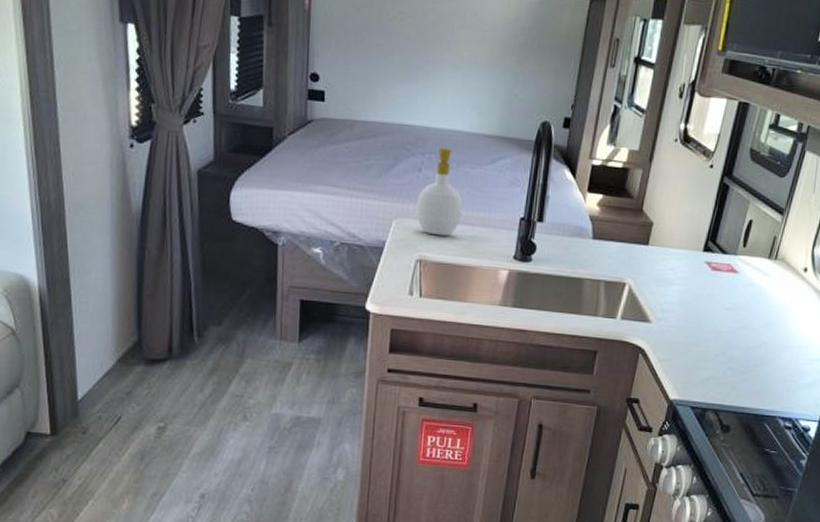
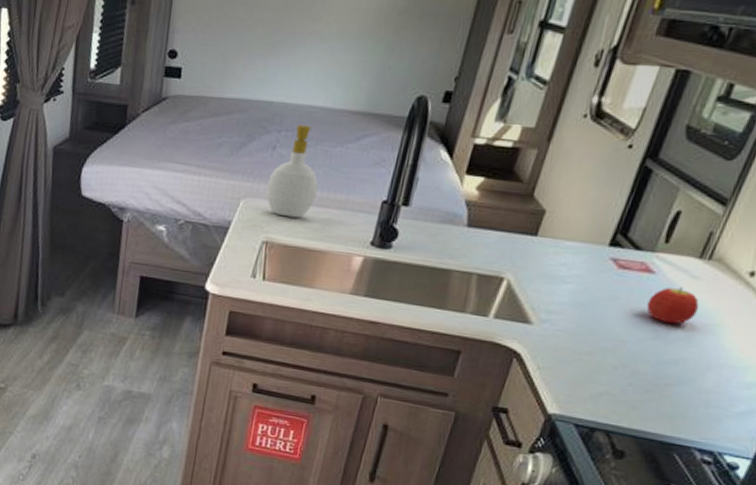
fruit: none [735,283,771,315] -> present [646,286,699,324]

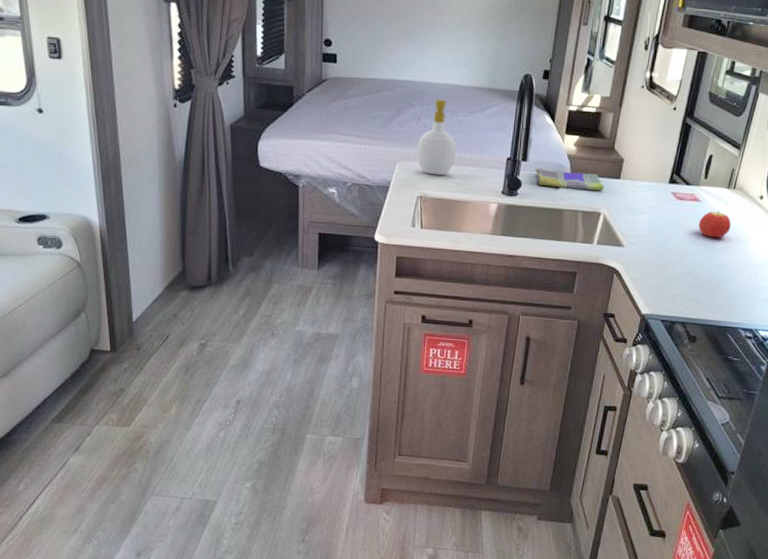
dish towel: none [418,215,513,249] -> present [535,167,604,191]

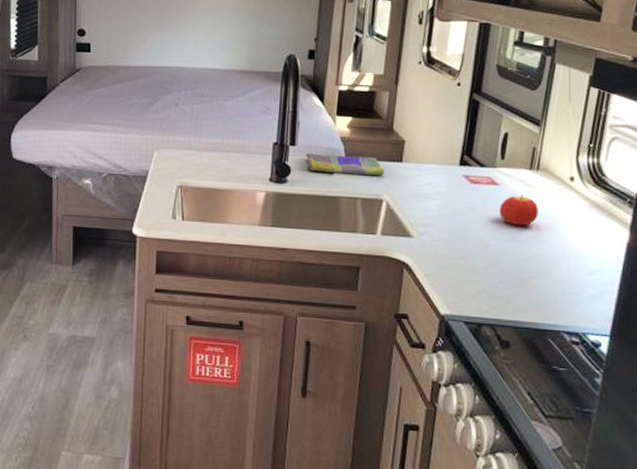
soap bottle: present [416,99,457,176] -> none [175,84,219,163]

